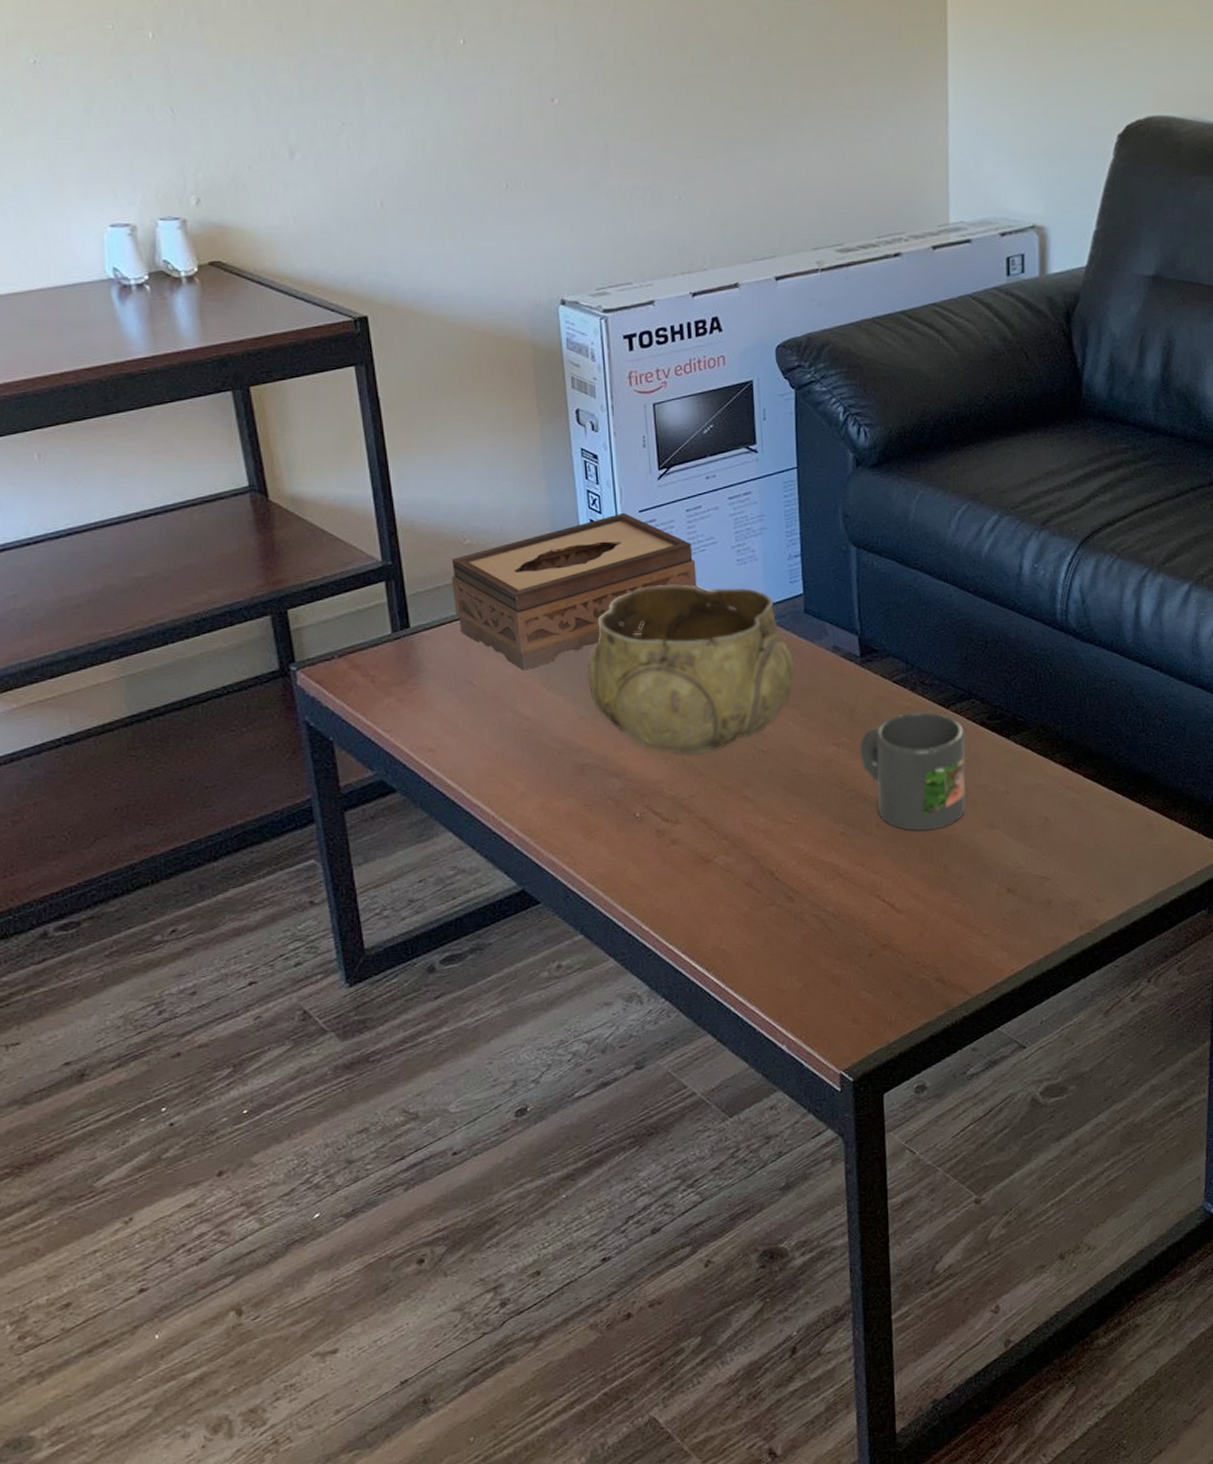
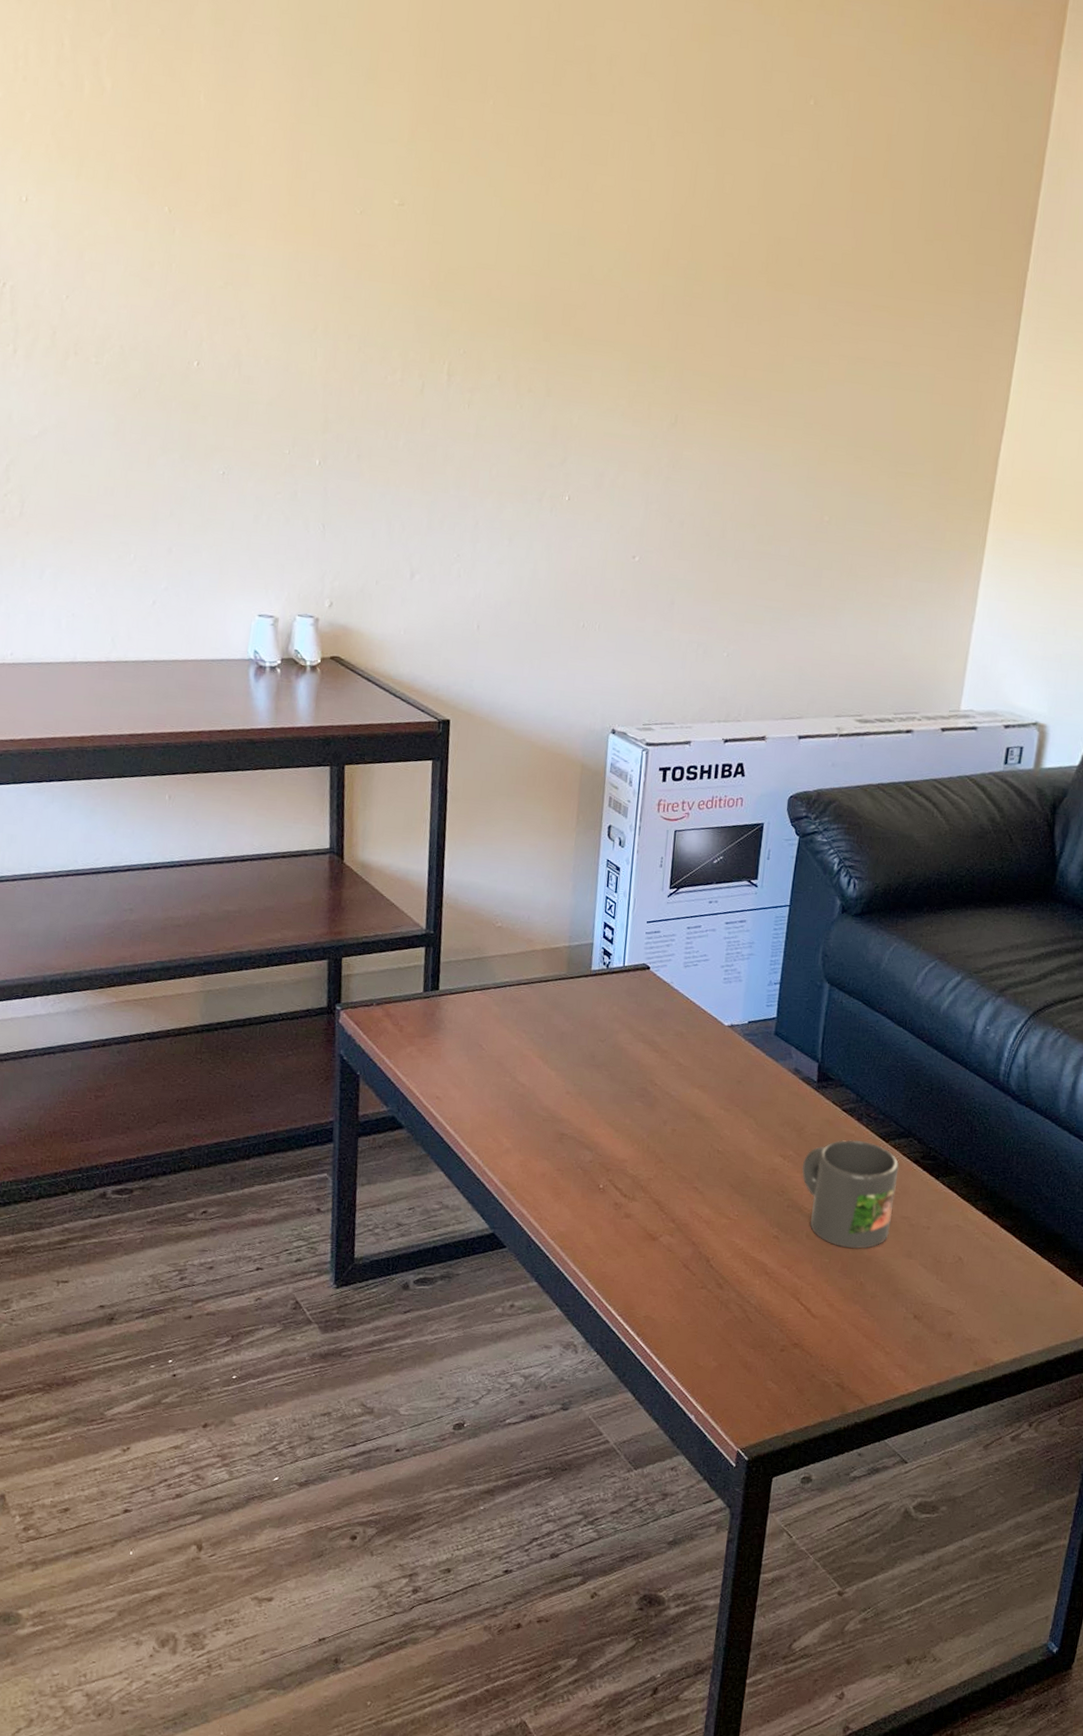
tissue box: present [451,512,697,671] -> none [478,920,688,1044]
decorative bowl: present [587,585,795,755] -> none [578,989,758,1143]

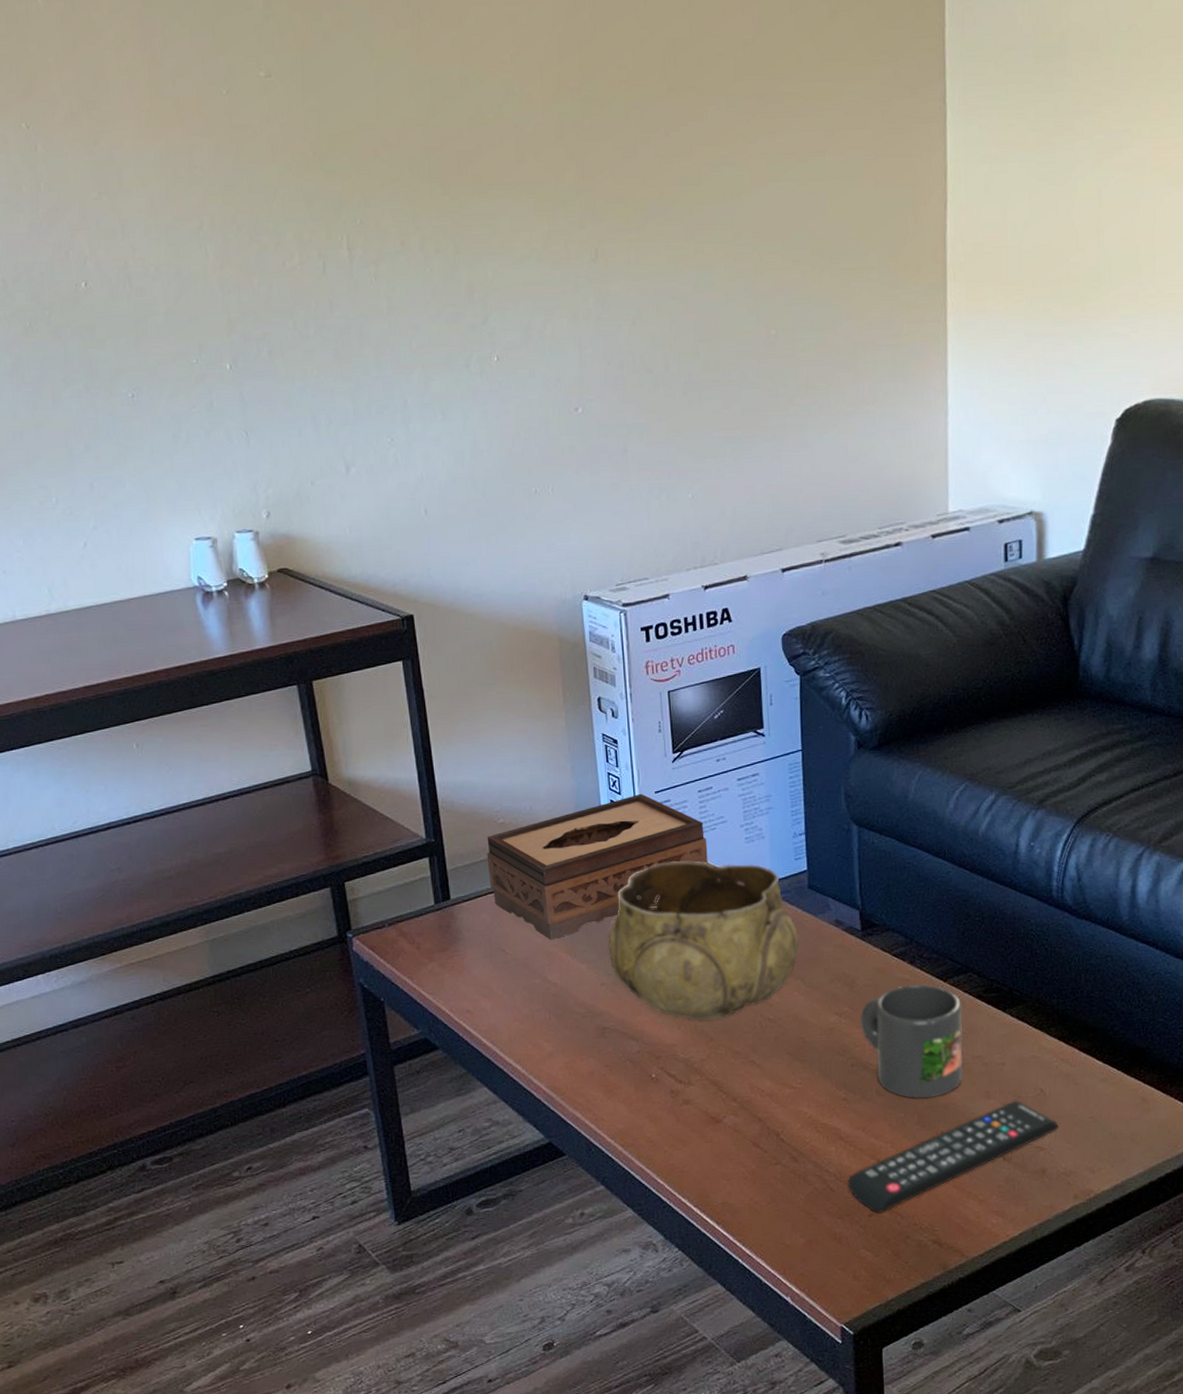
tissue box: none [478,920,688,1044] -> present [486,793,708,940]
decorative bowl: none [578,989,758,1143] -> present [608,861,800,1021]
remote control: none [766,1264,970,1349] -> present [848,1101,1058,1213]

